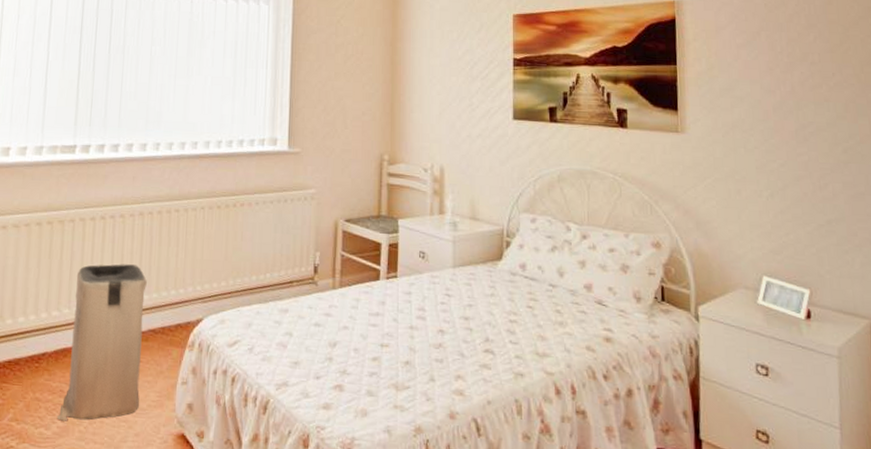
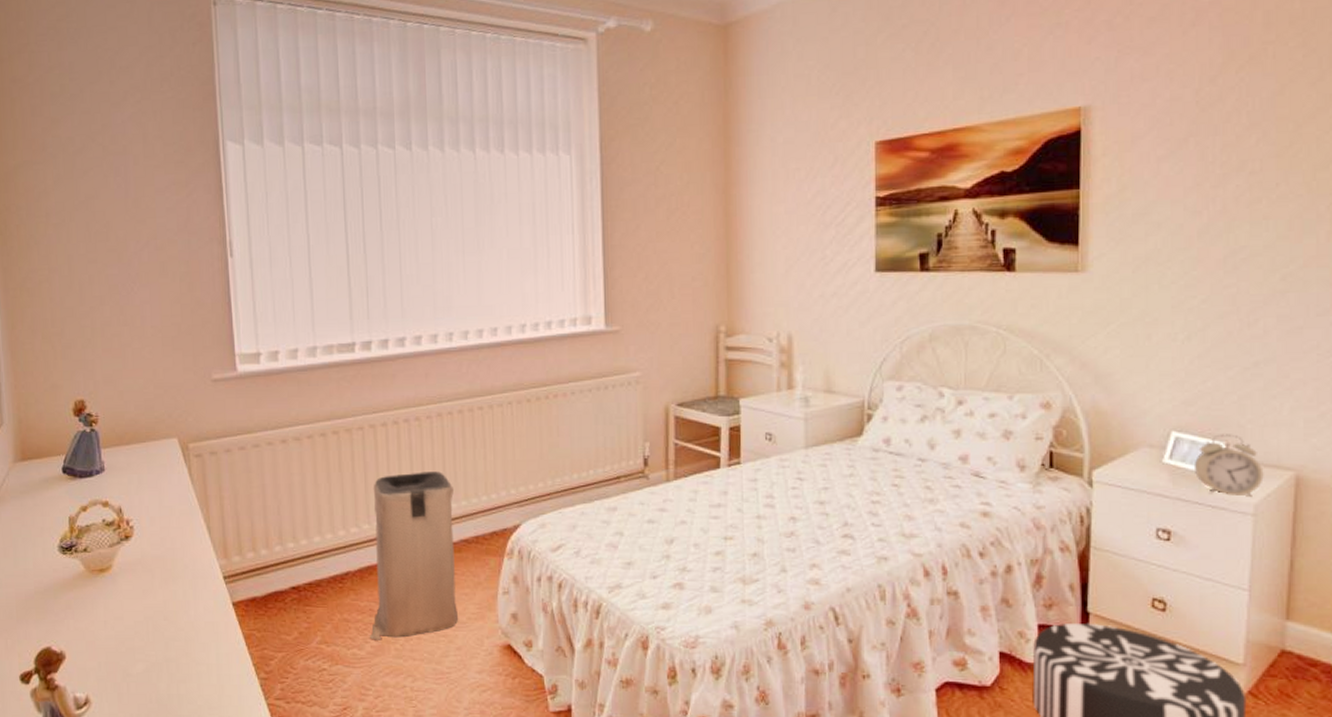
alarm clock: none [784,281,844,341] -> present [1193,434,1264,497]

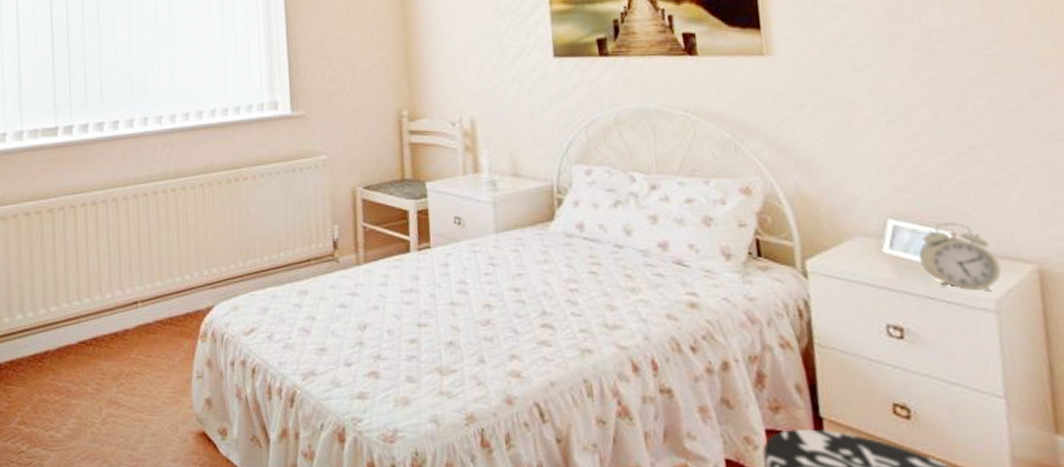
laundry basket: present [369,471,458,640] -> none [66,252,153,423]

